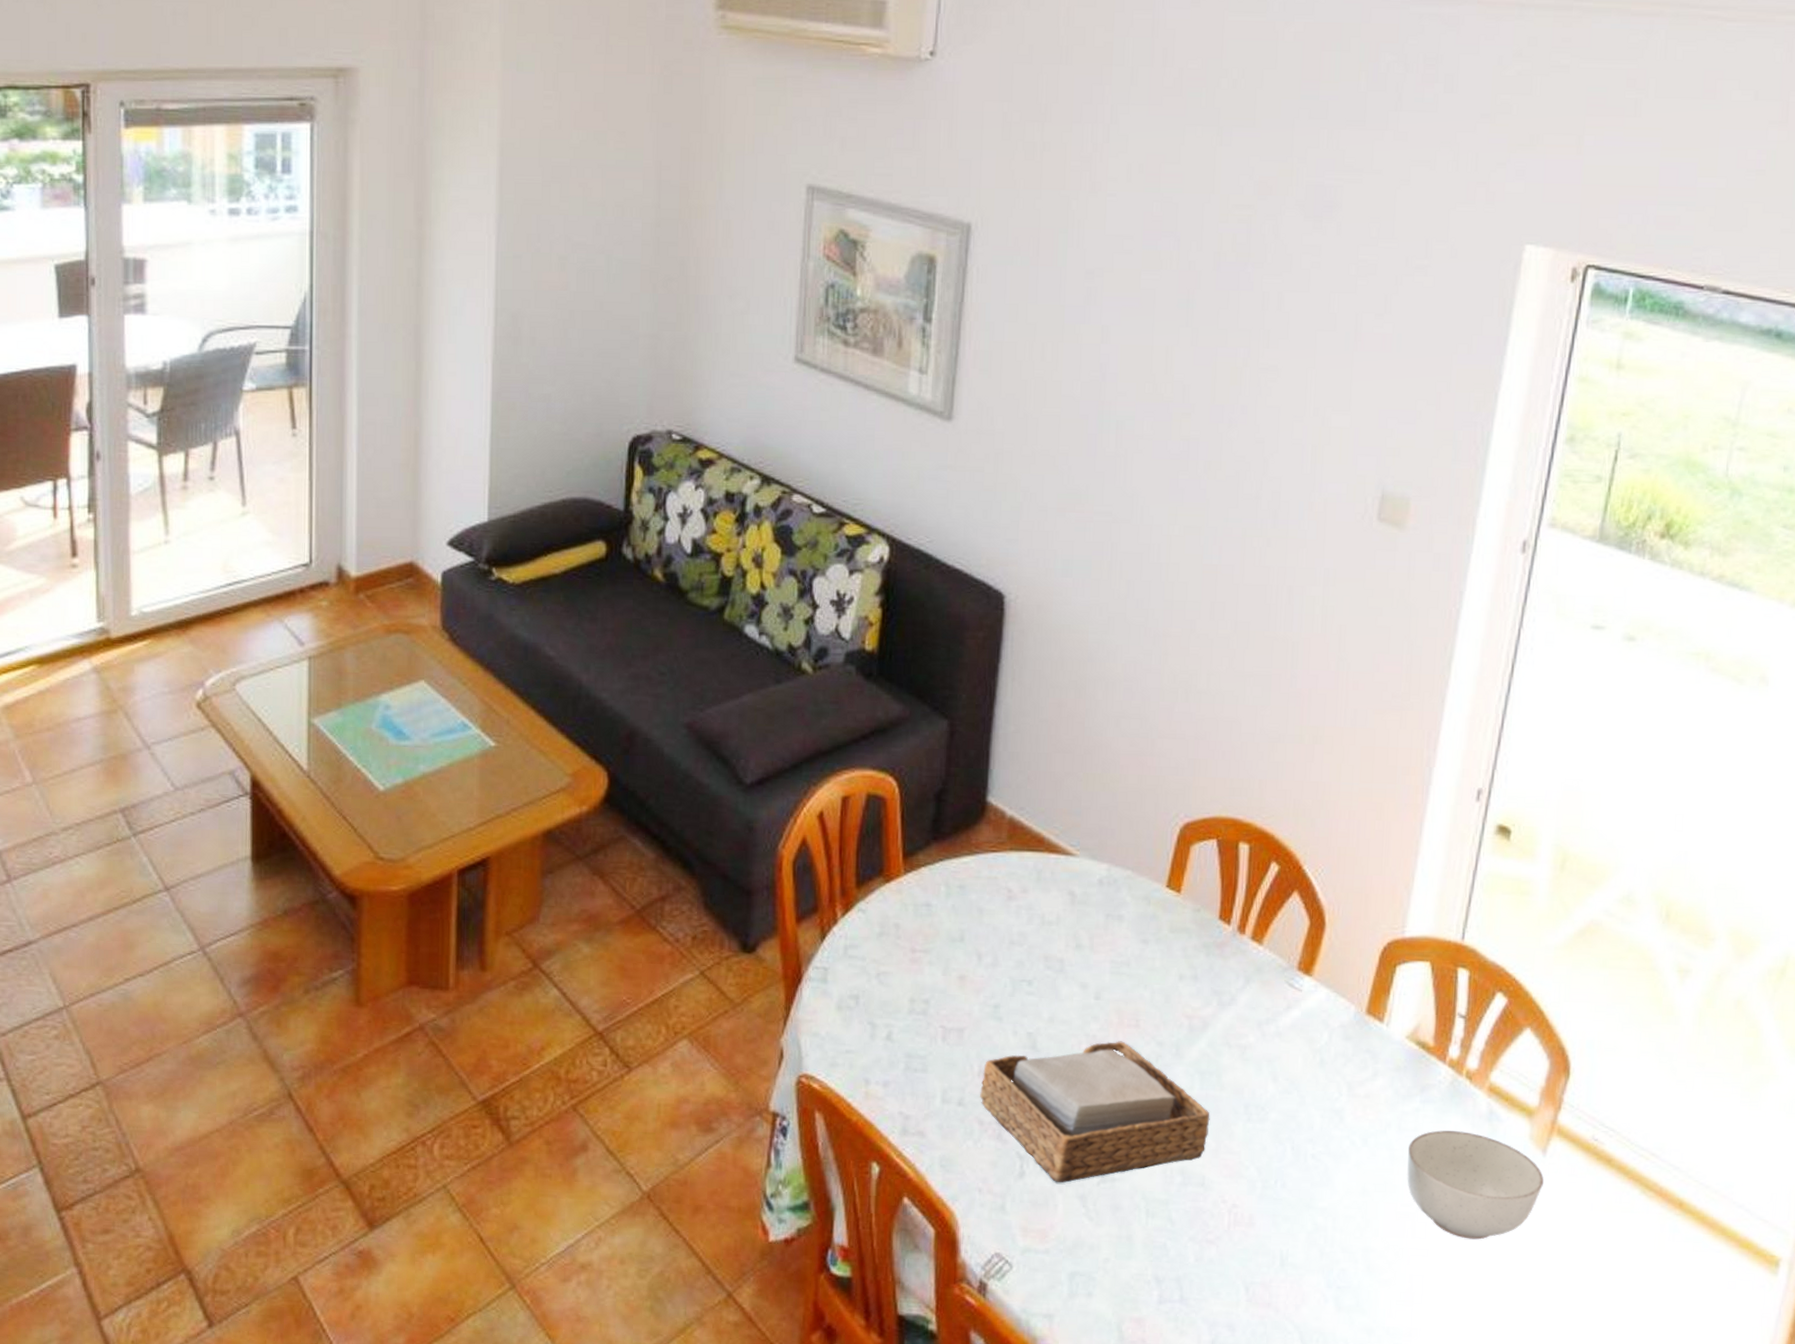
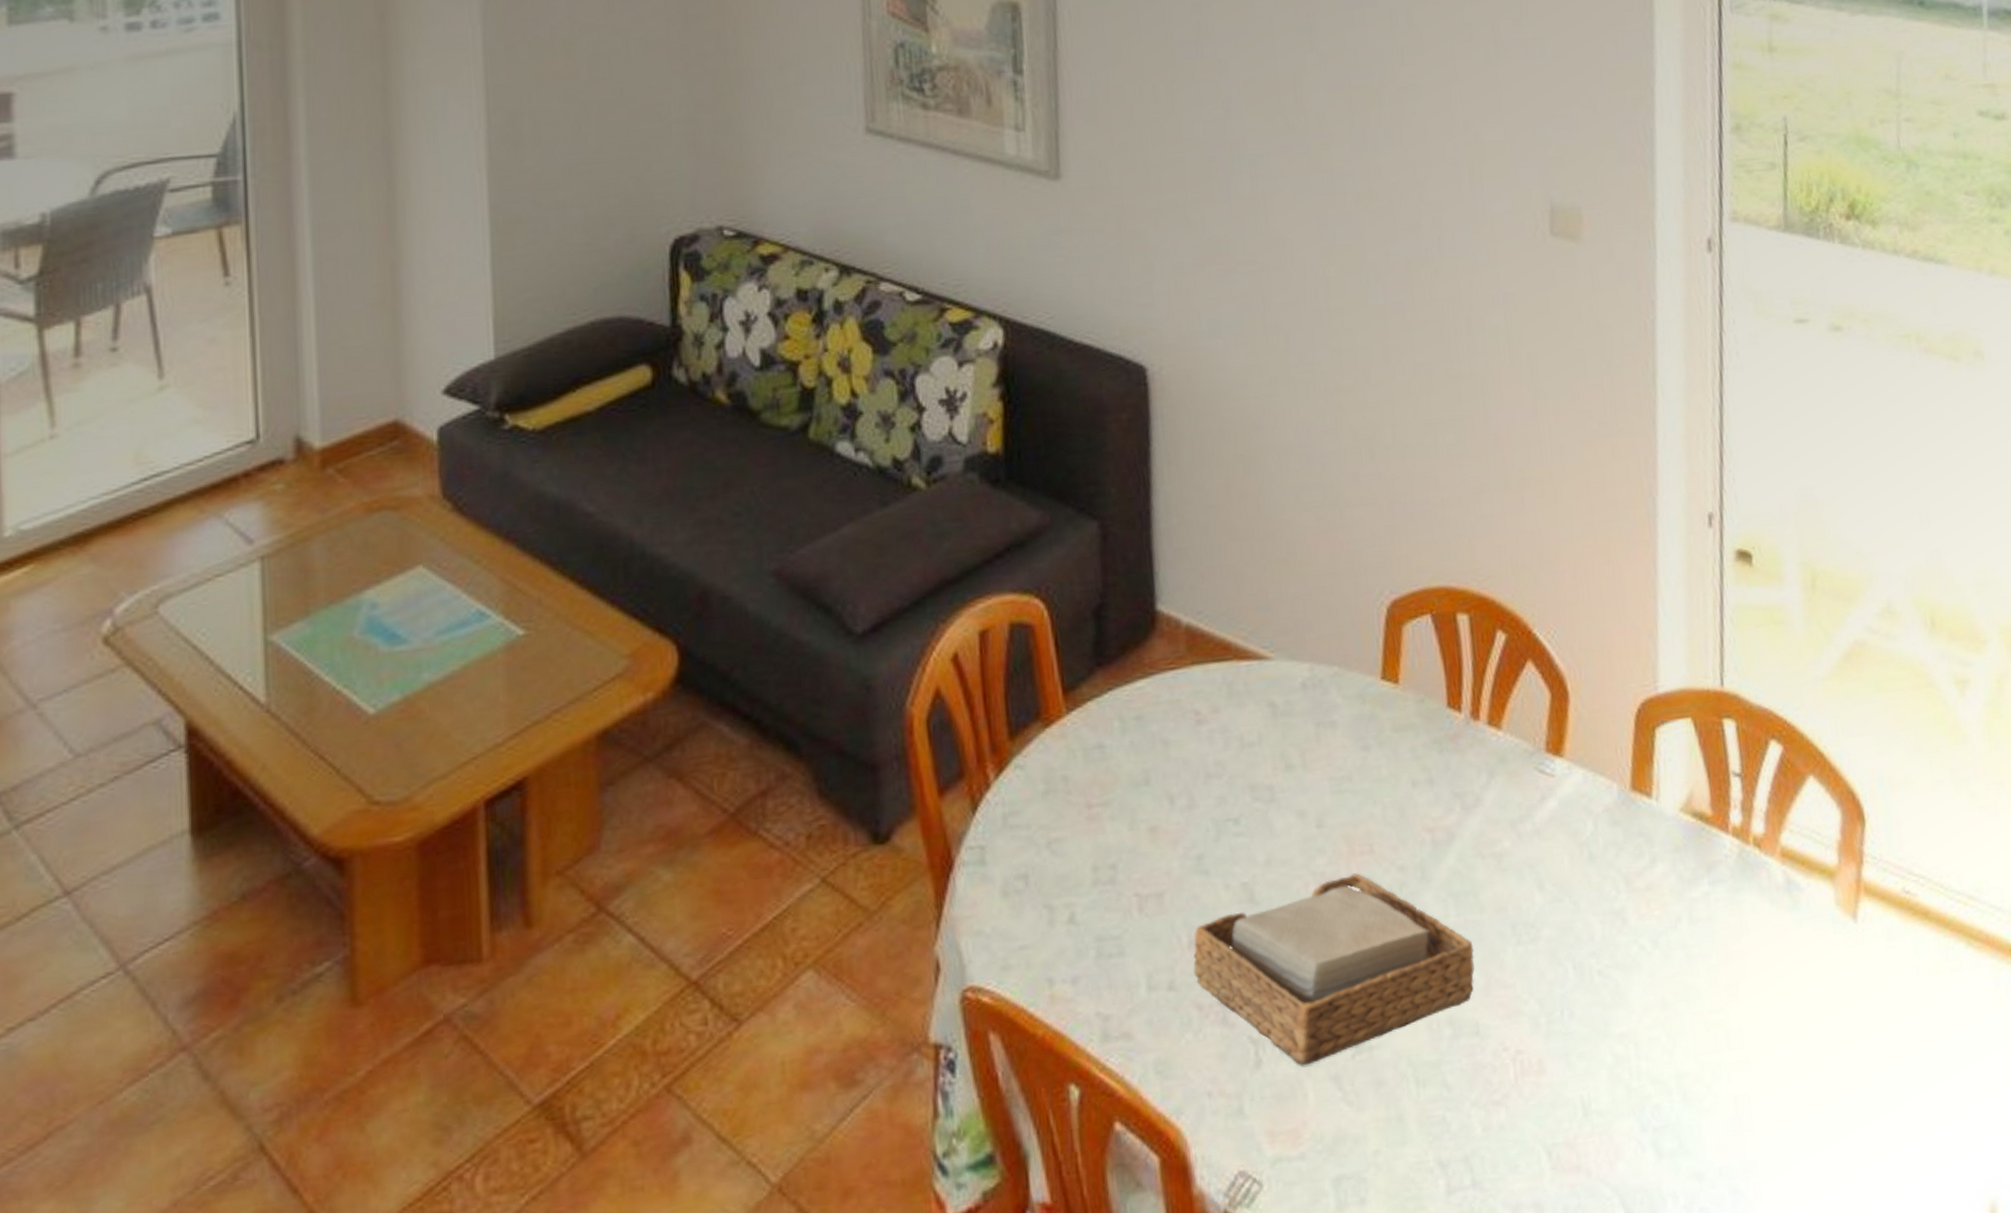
bowl: present [1406,1130,1545,1240] -> none [1705,909,1862,1039]

